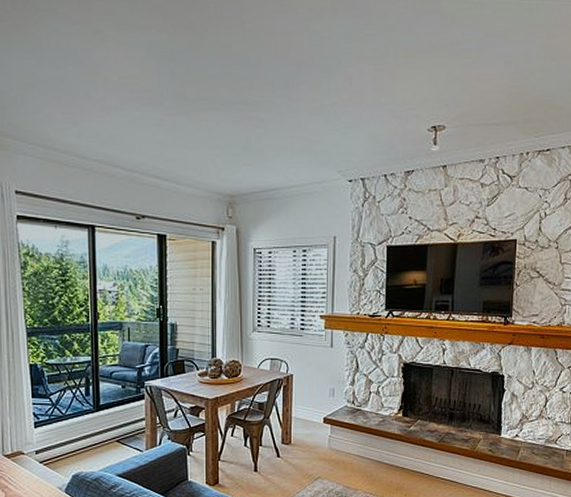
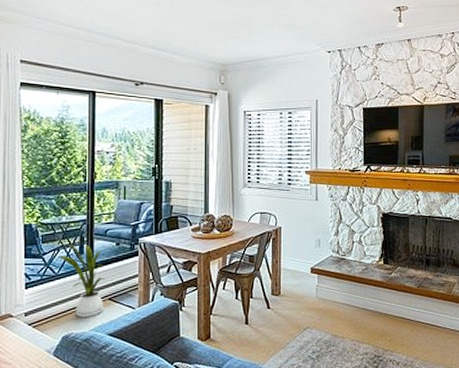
house plant: none [66,386,112,458] -> present [59,244,106,317]

